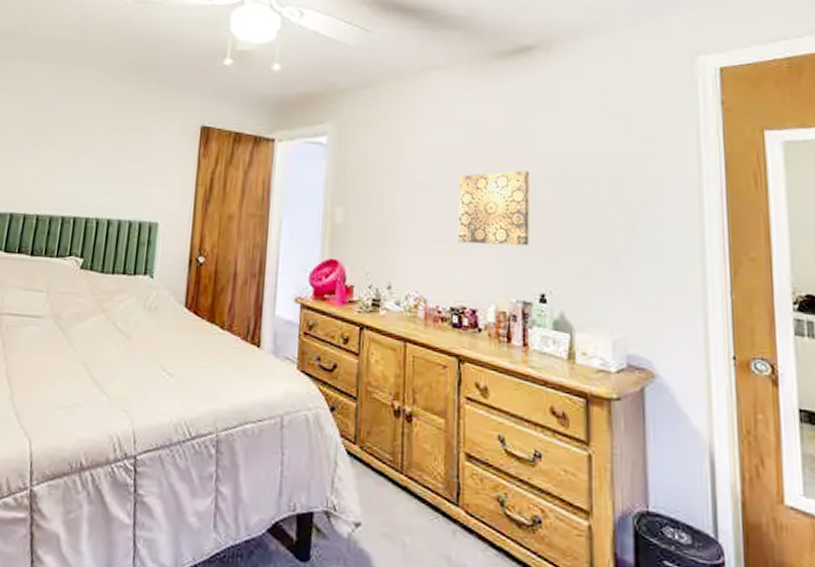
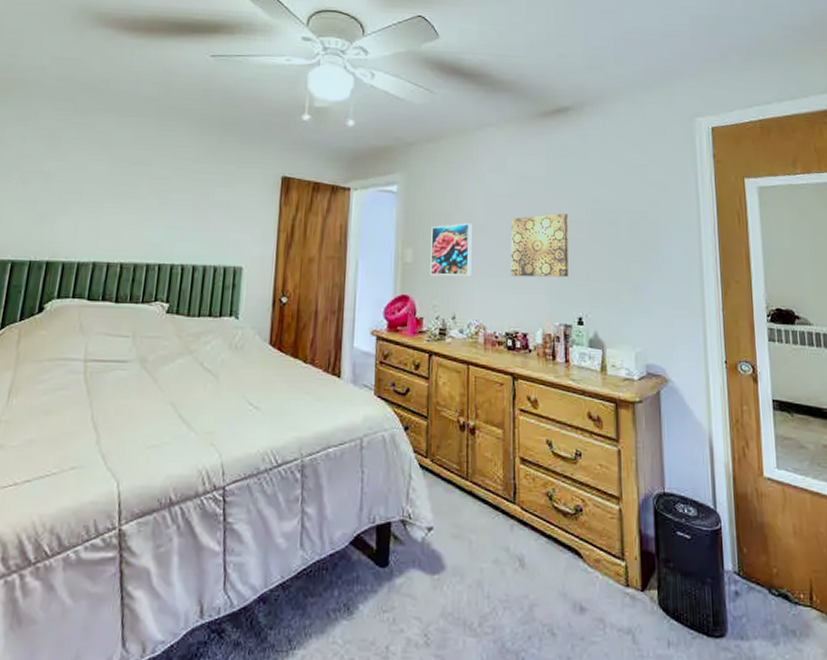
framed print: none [363,180,413,241] -> present [430,223,472,276]

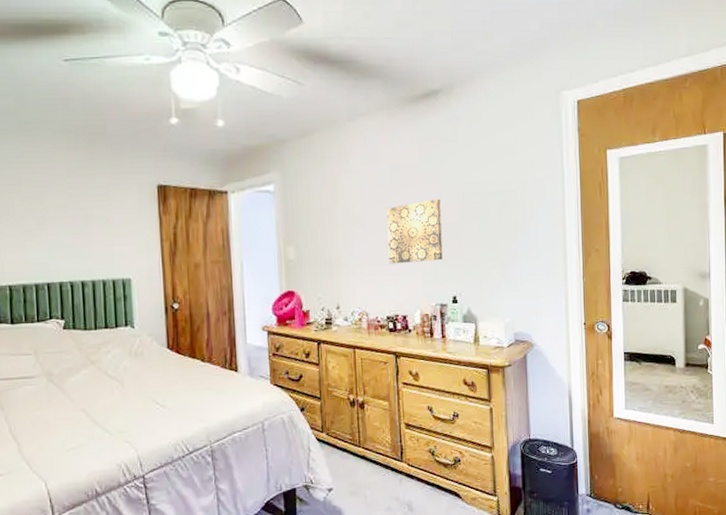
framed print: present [430,223,472,276] -> none [311,216,352,270]

